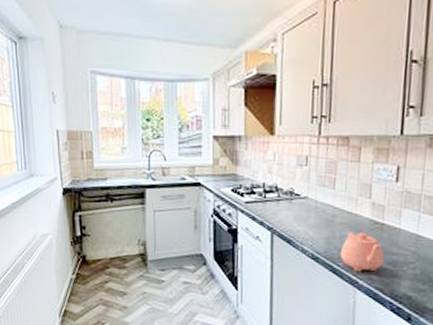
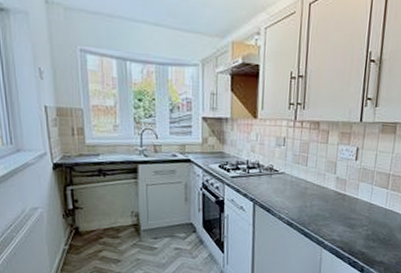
teapot: present [340,232,384,273] -> none [310,201,345,235]

